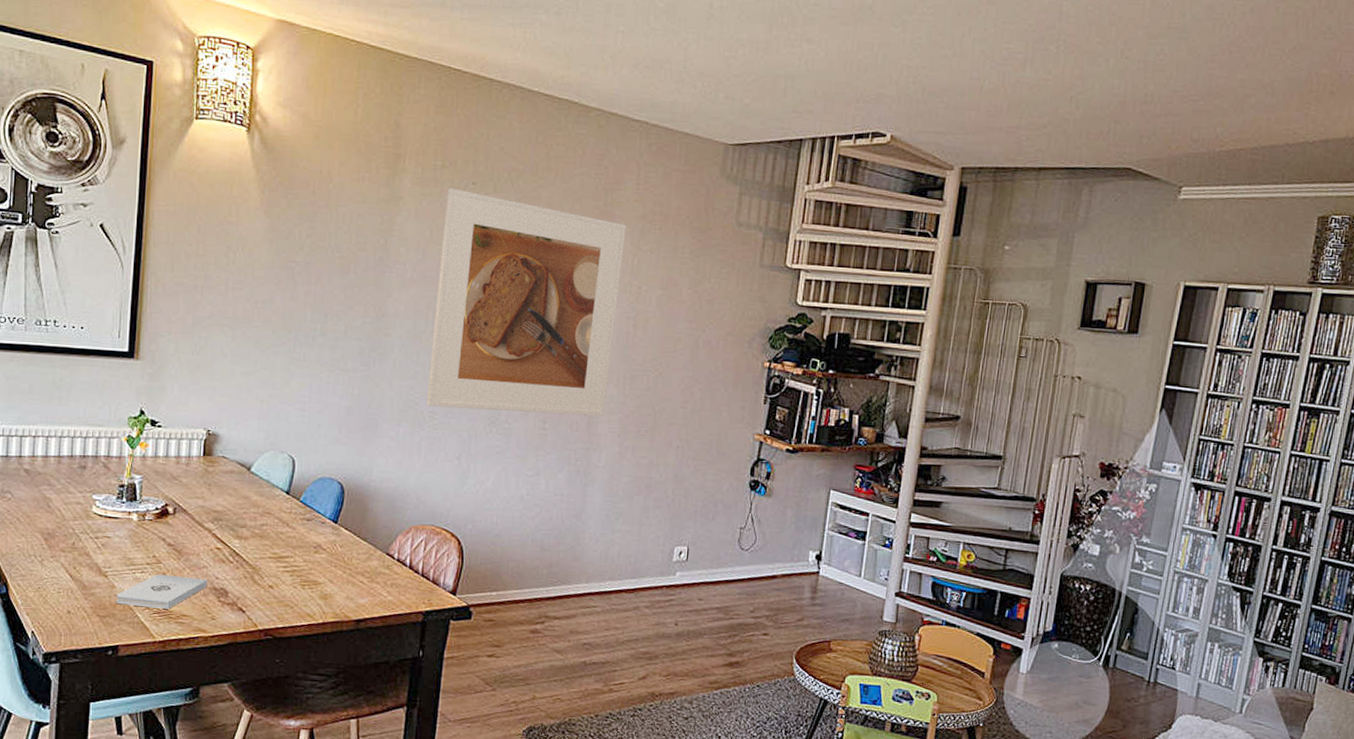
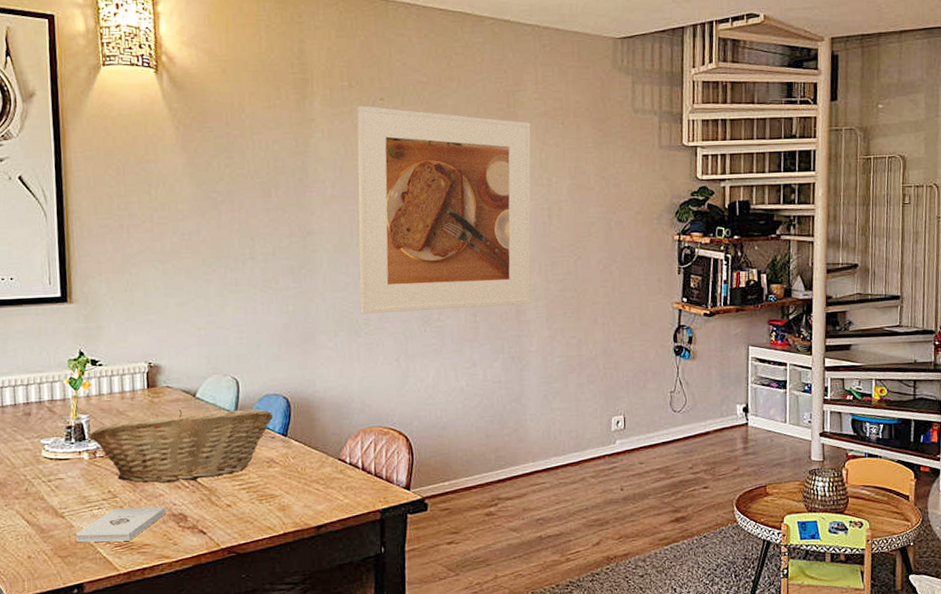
fruit basket: none [141,482,325,556] -> present [89,409,273,483]

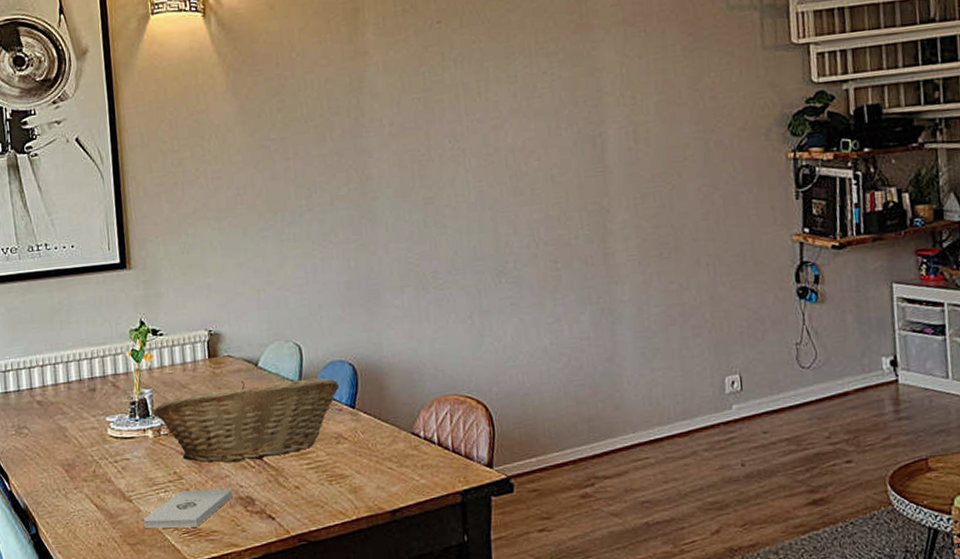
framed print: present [356,106,531,314] -> none [412,31,620,267]

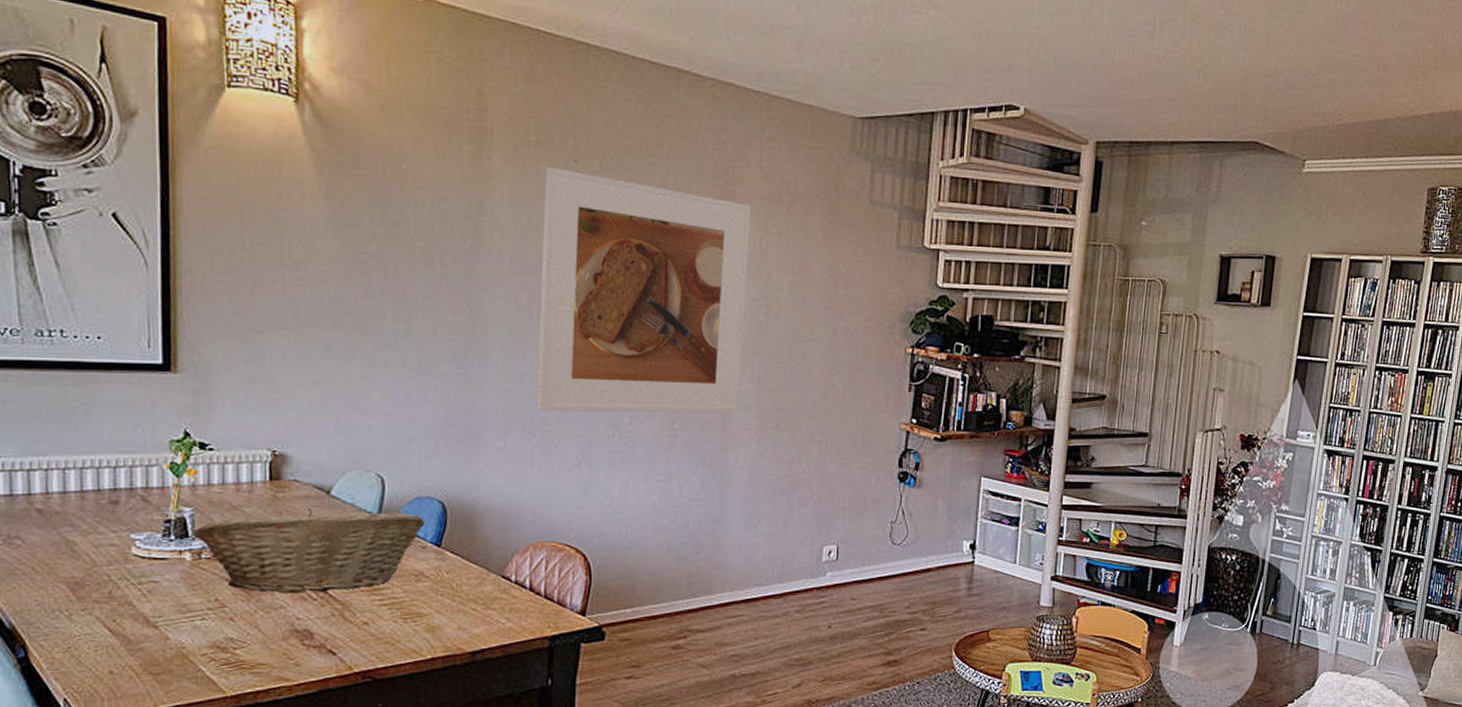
notepad: present [143,489,233,529] -> none [171,619,288,659]
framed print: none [412,31,620,267] -> present [537,167,751,414]

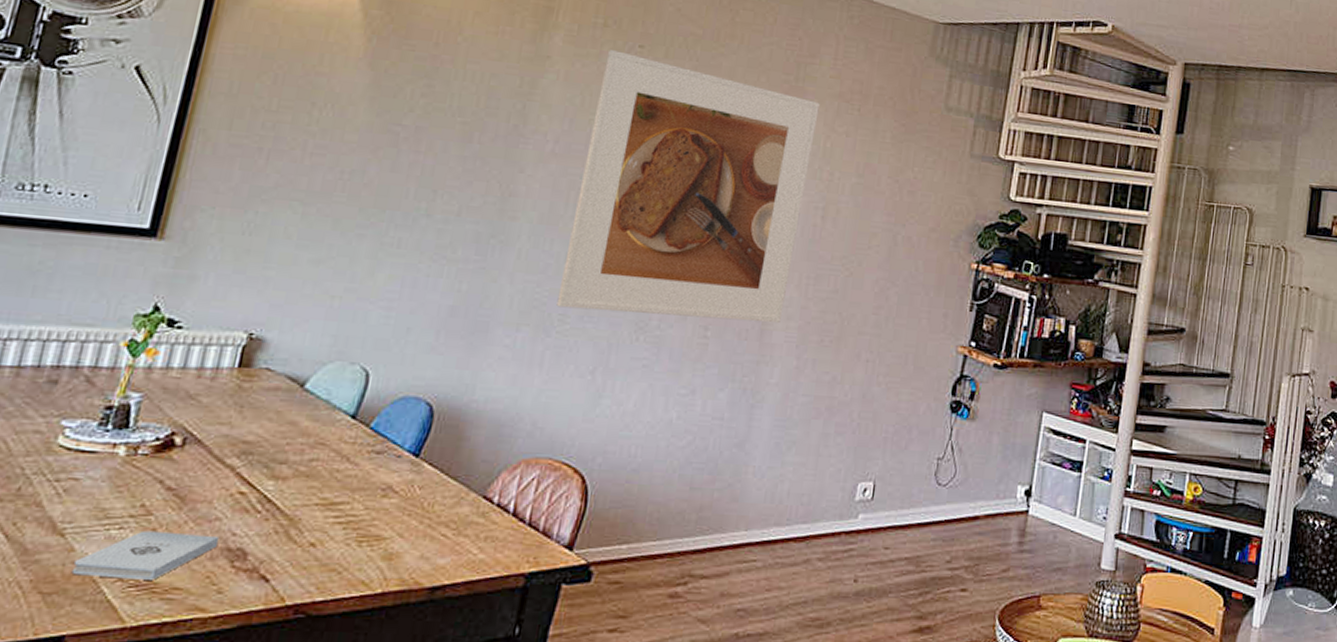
notepad: none [171,619,288,659] -> present [71,530,220,580]
fruit basket: present [193,508,424,594] -> none [135,402,406,504]

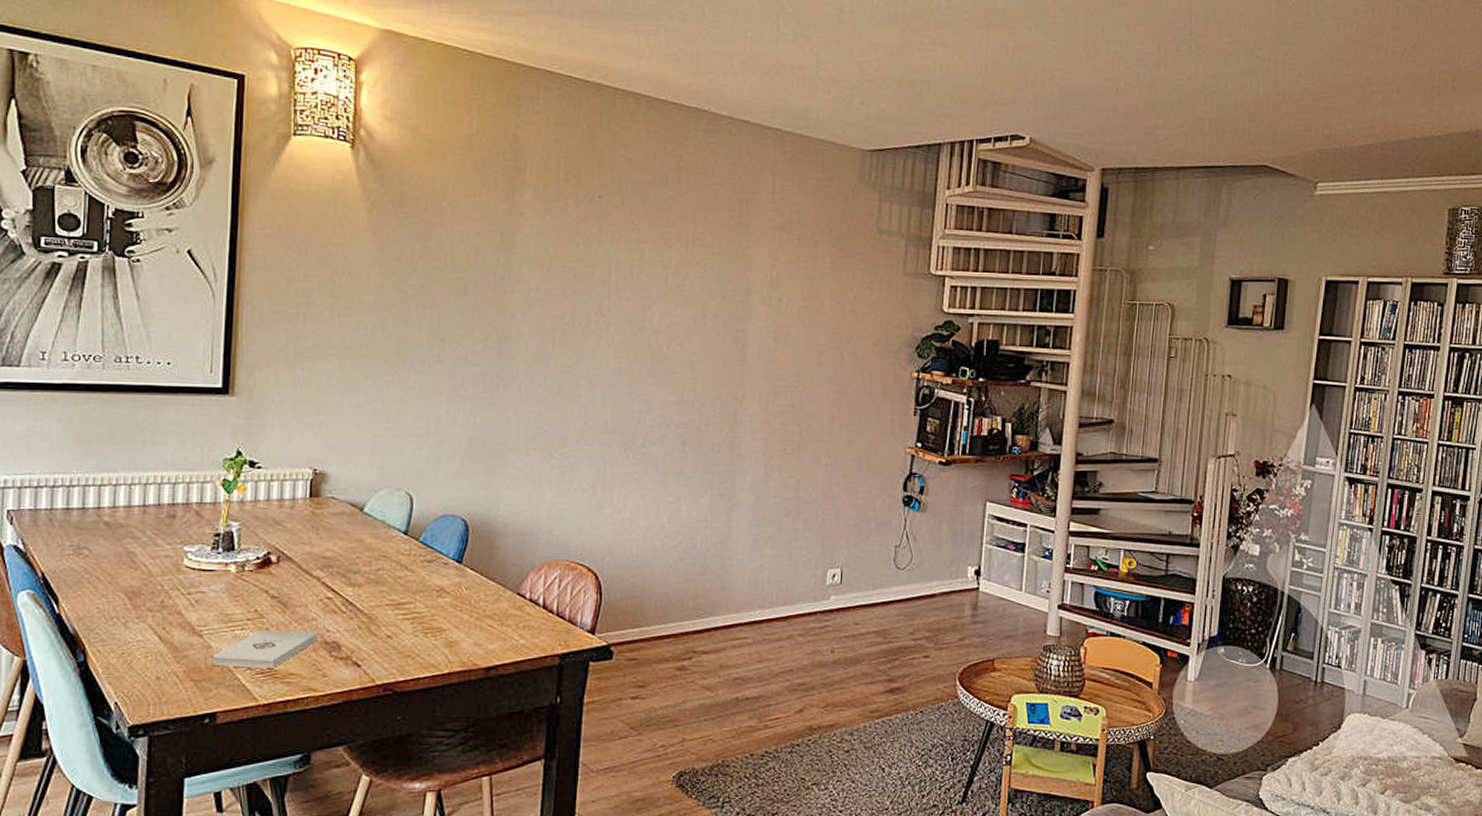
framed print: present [556,50,820,324] -> none [556,202,763,437]

